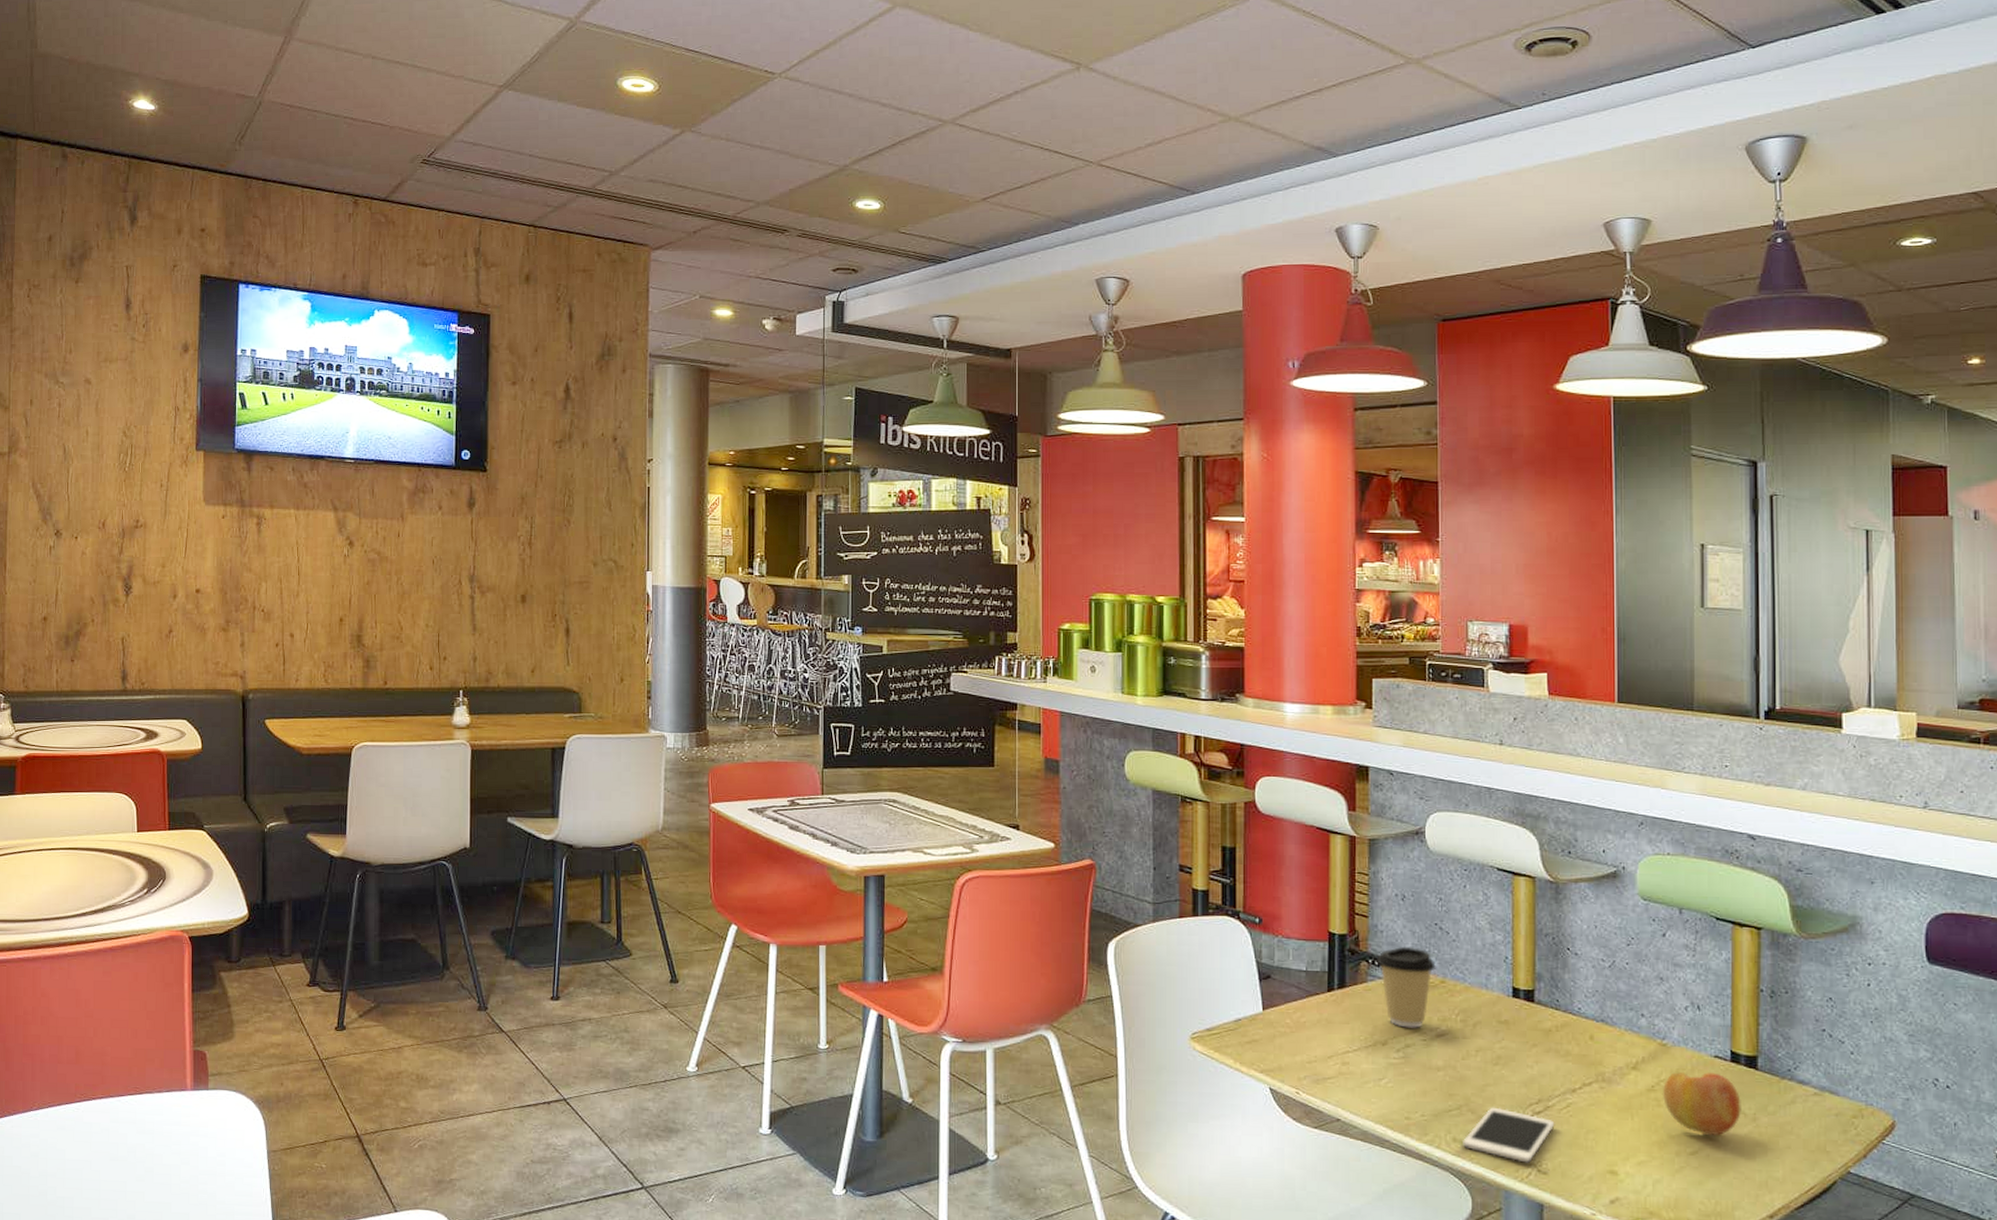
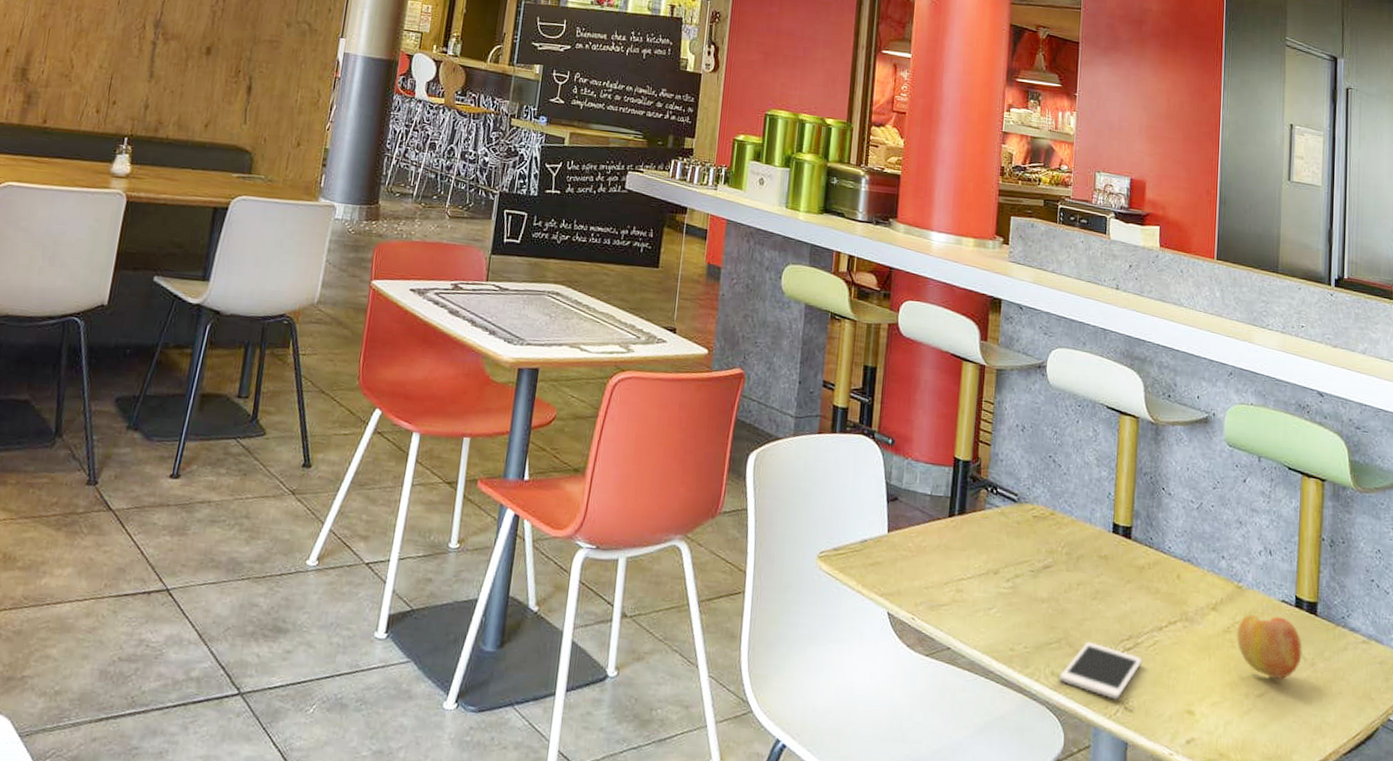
coffee cup: present [1375,946,1436,1028] -> none [994,476,1047,559]

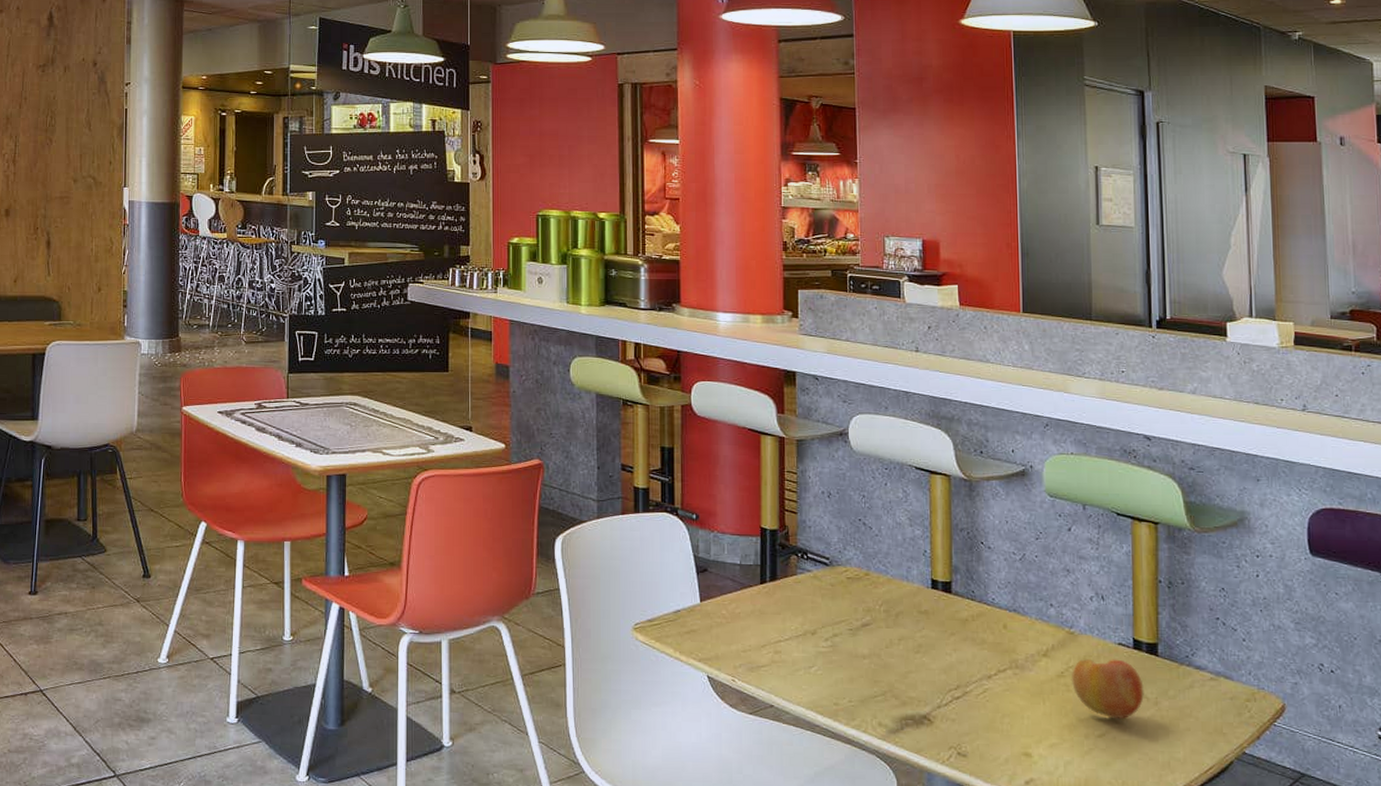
cell phone: present [1060,641,1143,700] -> none [888,693,973,746]

